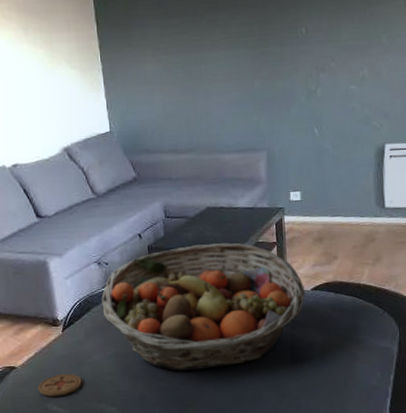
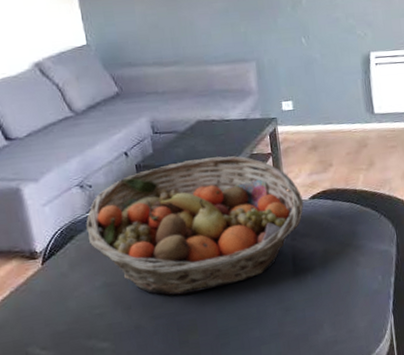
coaster: present [38,374,82,397] -> none [15,310,68,339]

